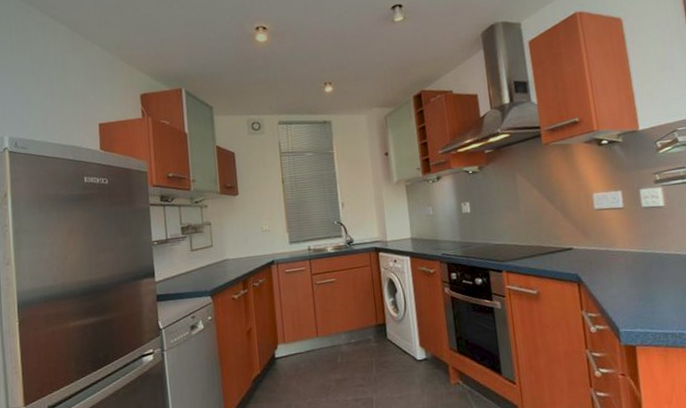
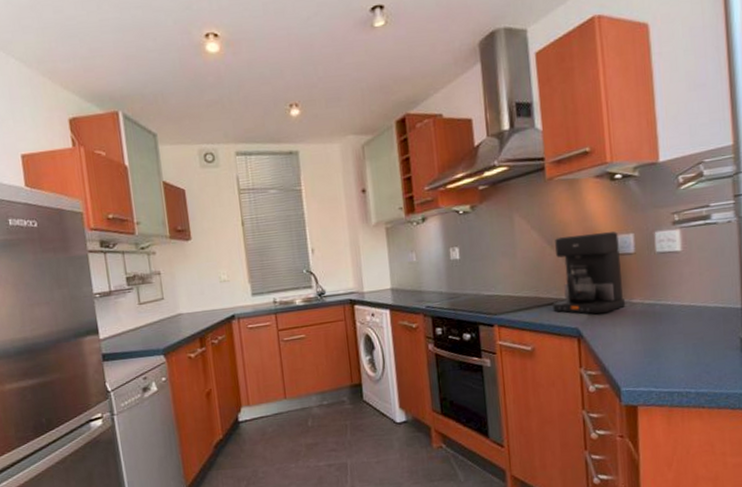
coffee maker: none [553,189,619,262] -> present [553,231,626,314]

